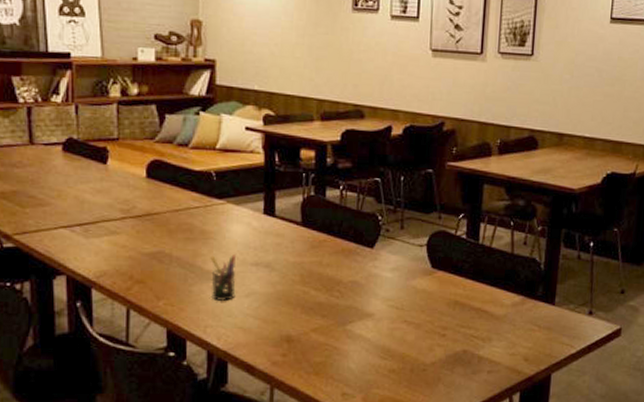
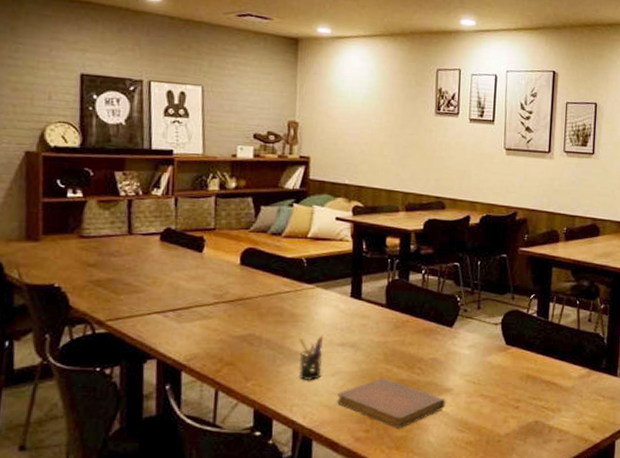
notebook: none [252,301,367,353] -> present [337,378,446,428]

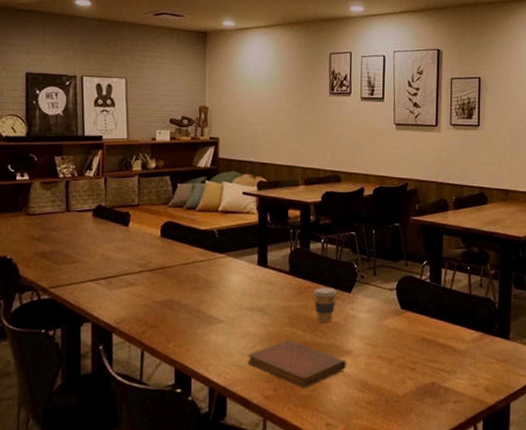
pen holder: present [298,336,323,380] -> none [213,301,234,342]
coffee cup: none [411,321,437,360] -> present [313,287,337,324]

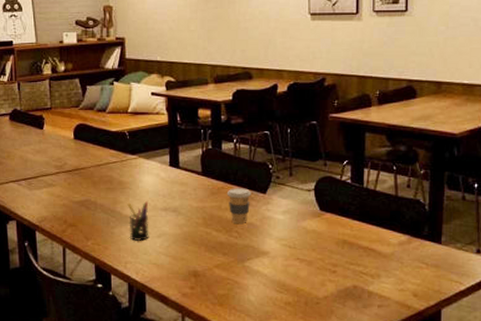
pen holder: none [213,301,234,342] -> present [127,201,149,241]
notebook: present [248,341,347,387] -> none [164,241,263,286]

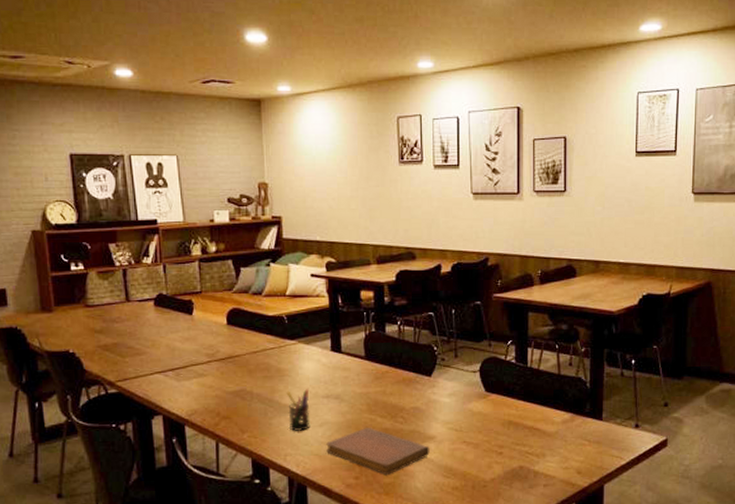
notebook: none [164,241,263,286] -> present [326,428,430,475]
coffee cup: present [226,188,251,224] -> none [391,371,416,409]

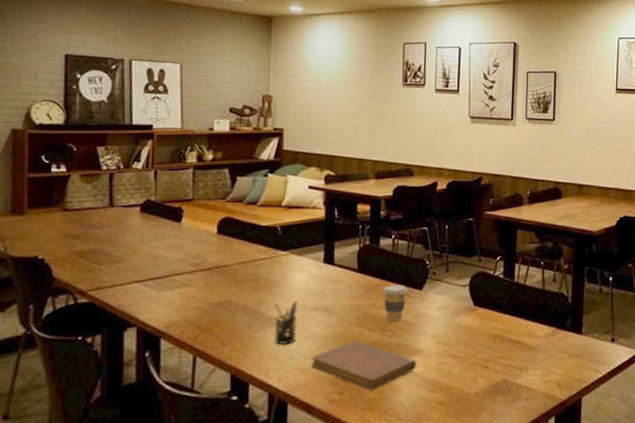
coffee cup: none [391,371,416,409] -> present [382,285,408,323]

